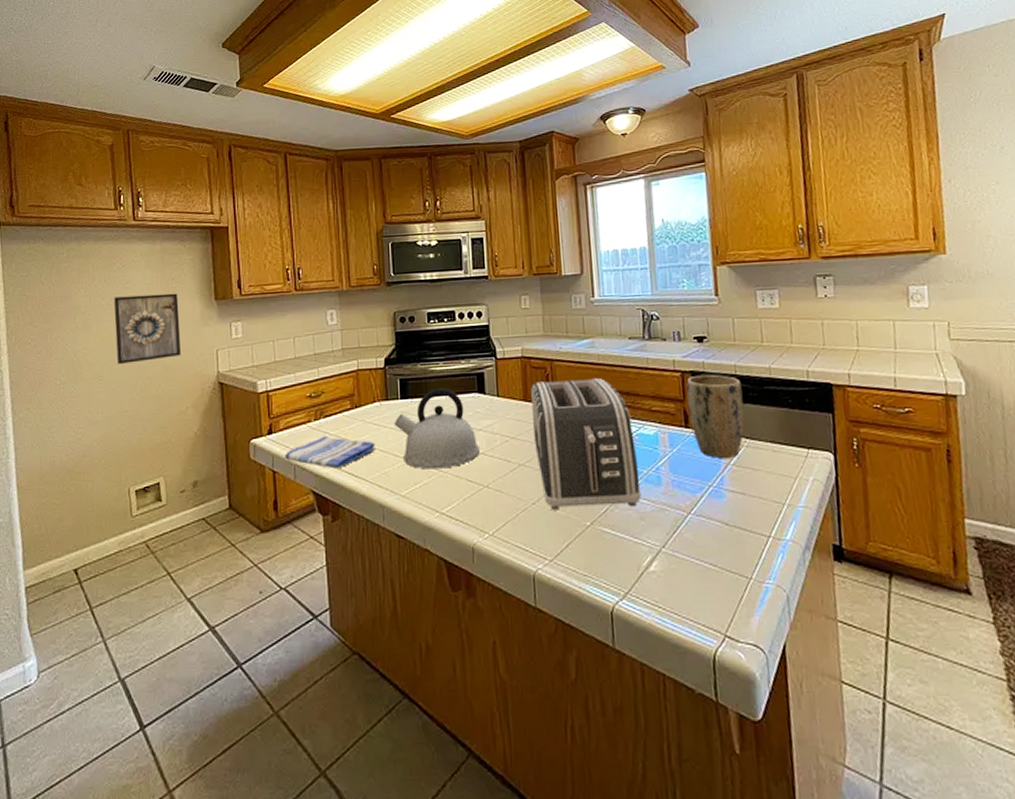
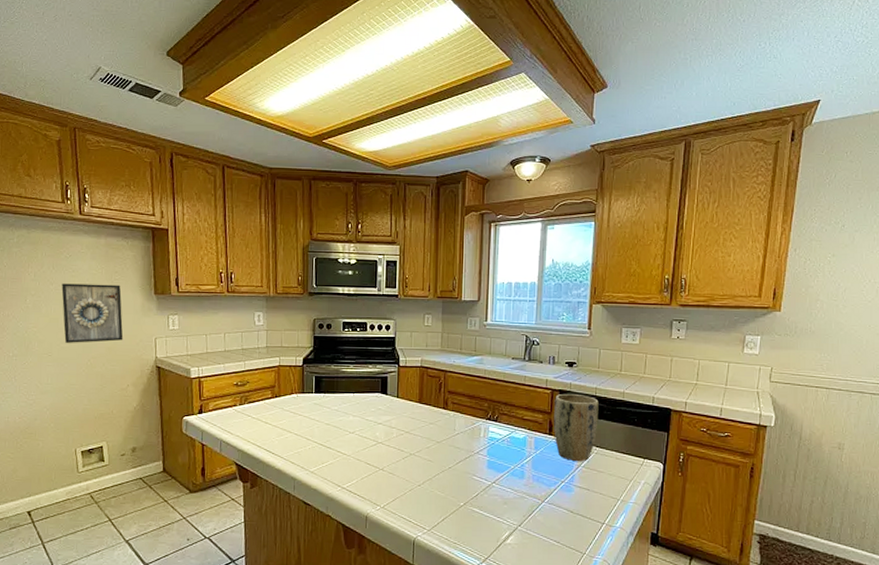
dish towel: present [285,435,375,469] -> none [213,418,291,446]
kettle: present [393,388,479,469] -> none [307,387,378,453]
toaster: present [531,378,642,511] -> none [425,388,507,494]

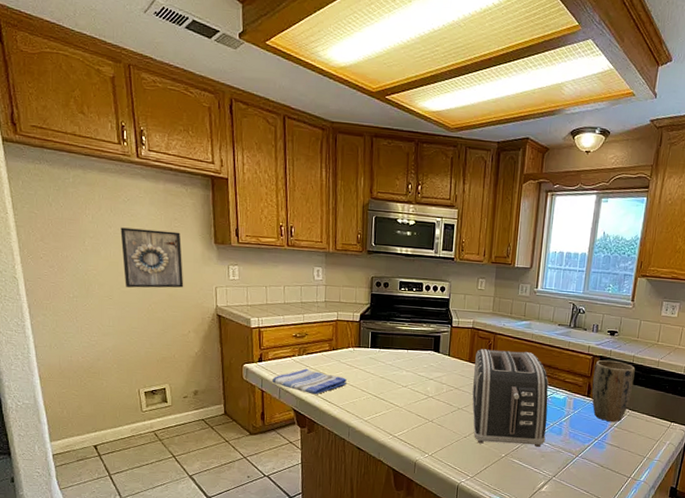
dish towel: none [213,418,291,446] -> present [272,368,347,395]
toaster: none [425,388,507,494] -> present [472,349,549,448]

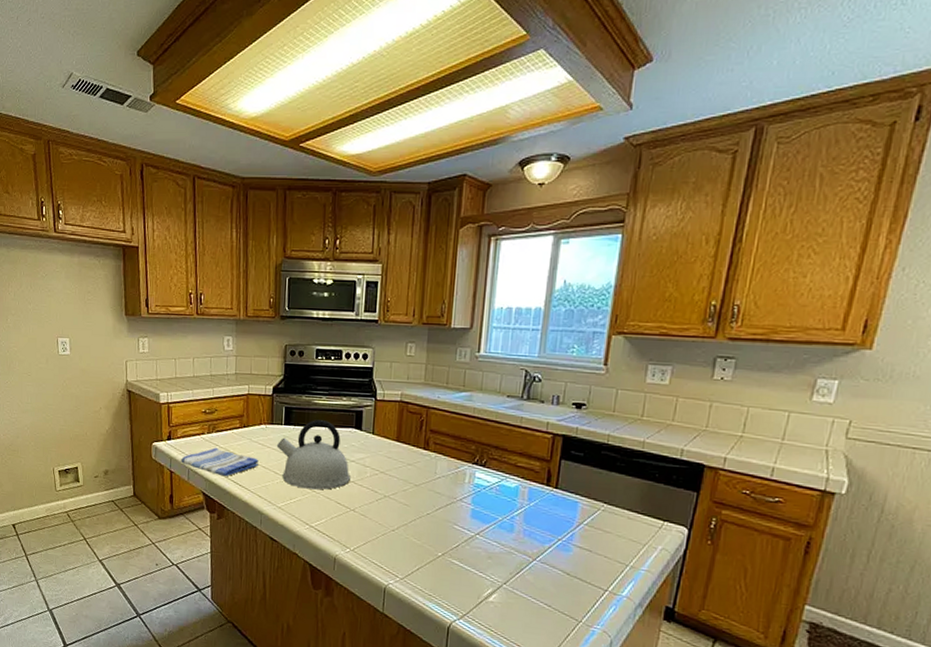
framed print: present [120,227,184,288] -> none [39,303,96,364]
kettle: none [363,343,429,405] -> present [276,420,350,490]
toaster: present [472,349,549,448] -> none [401,426,496,547]
plant pot: present [592,360,635,422] -> none [552,439,611,519]

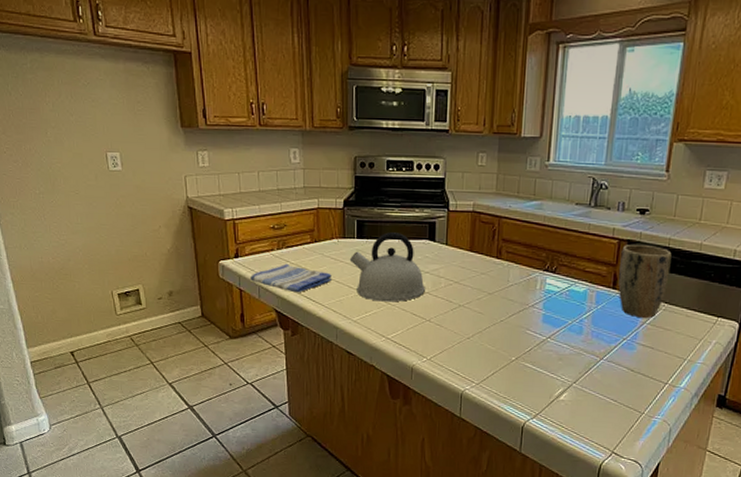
plant pot: none [552,439,611,519] -> present [618,244,672,319]

